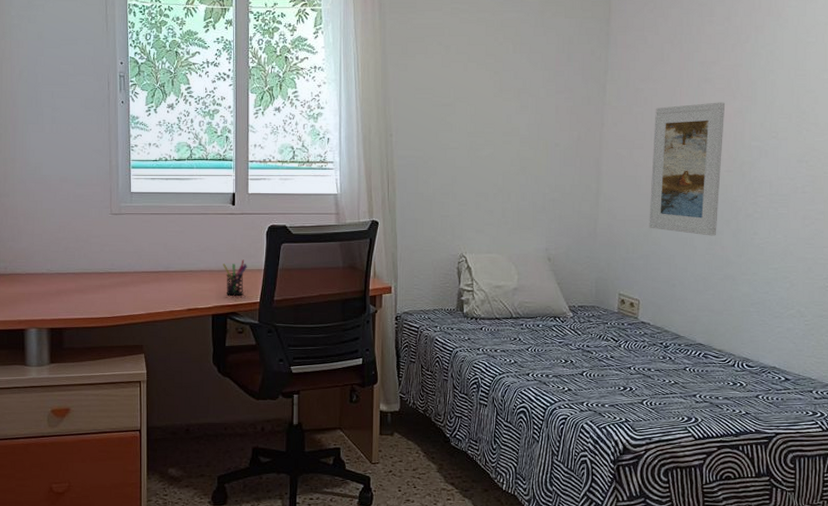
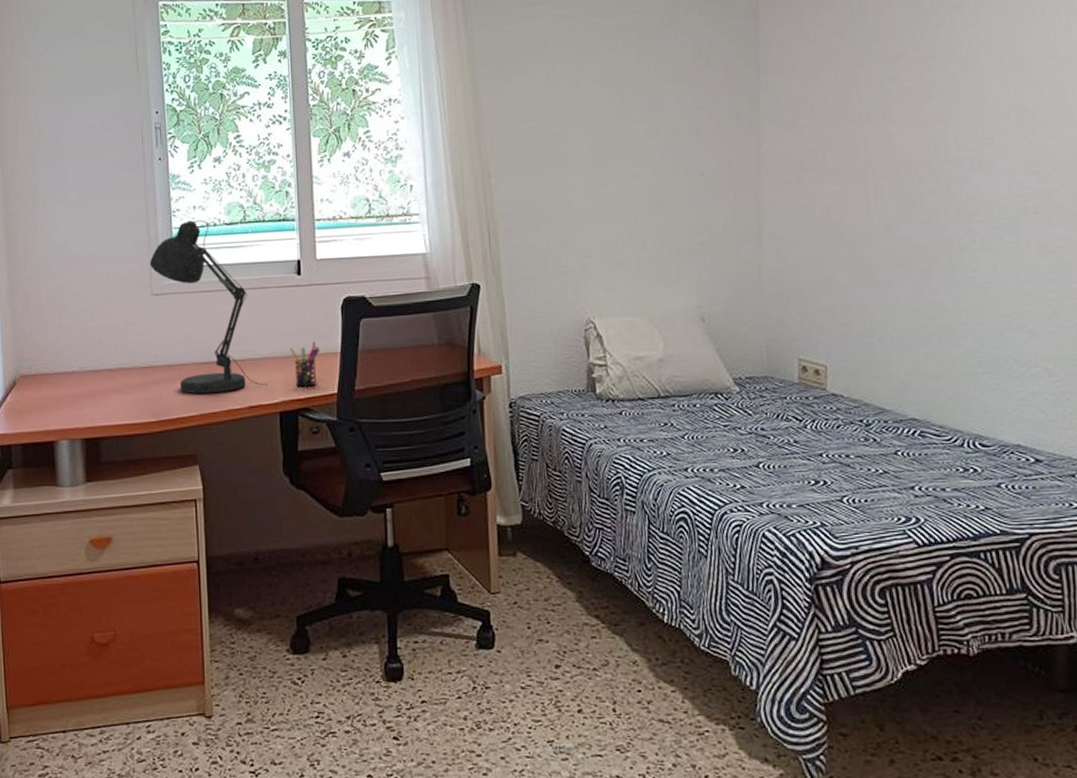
desk lamp: none [110,155,204,296] -> present [149,219,268,394]
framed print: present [649,102,724,236] -> none [826,104,923,278]

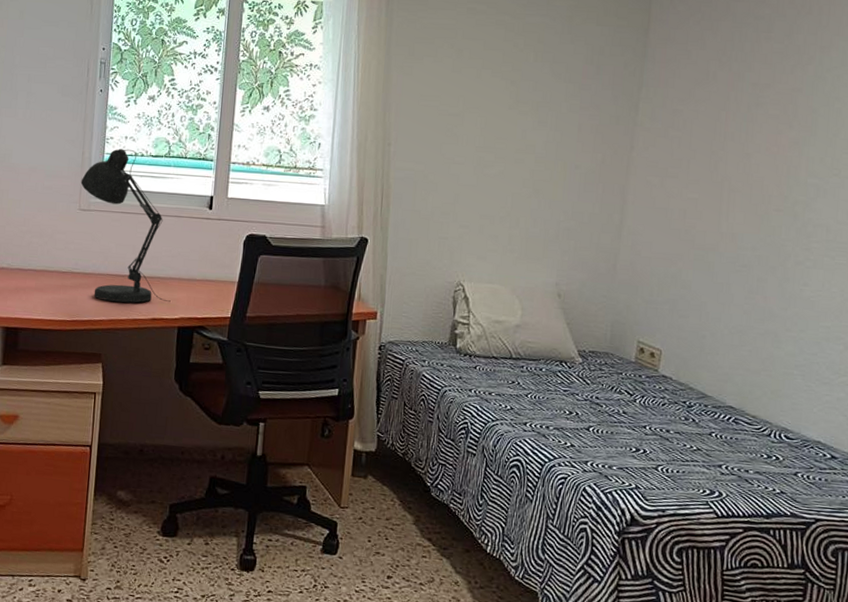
pen holder: present [290,341,320,387] -> none [194,269,220,309]

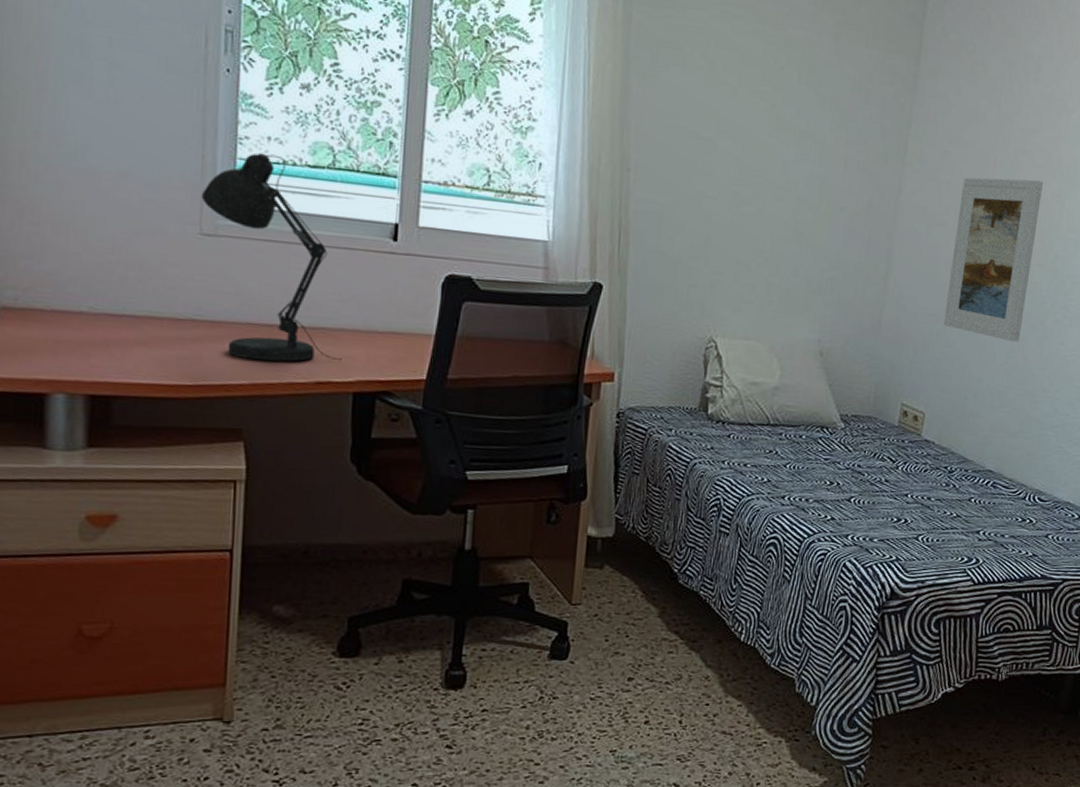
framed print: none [678,130,778,284] -> present [943,177,1043,343]

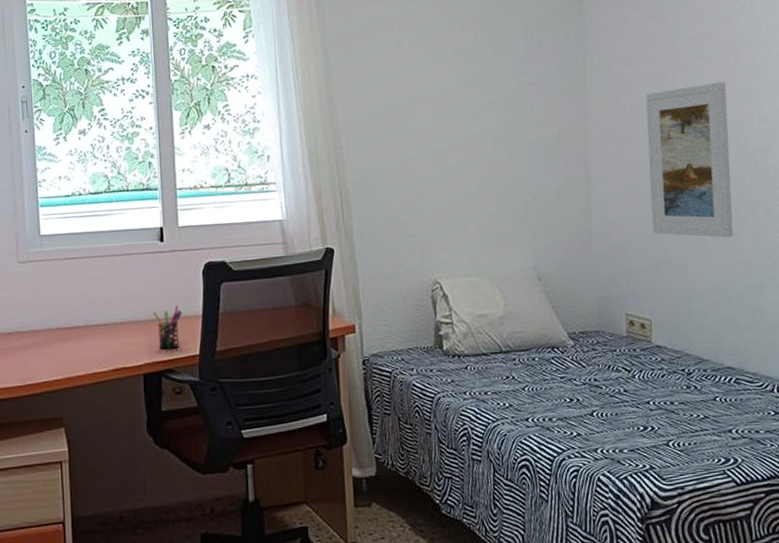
desk lamp: present [201,153,342,362] -> none [16,189,132,358]
pen holder: none [373,318,410,369] -> present [153,305,182,350]

